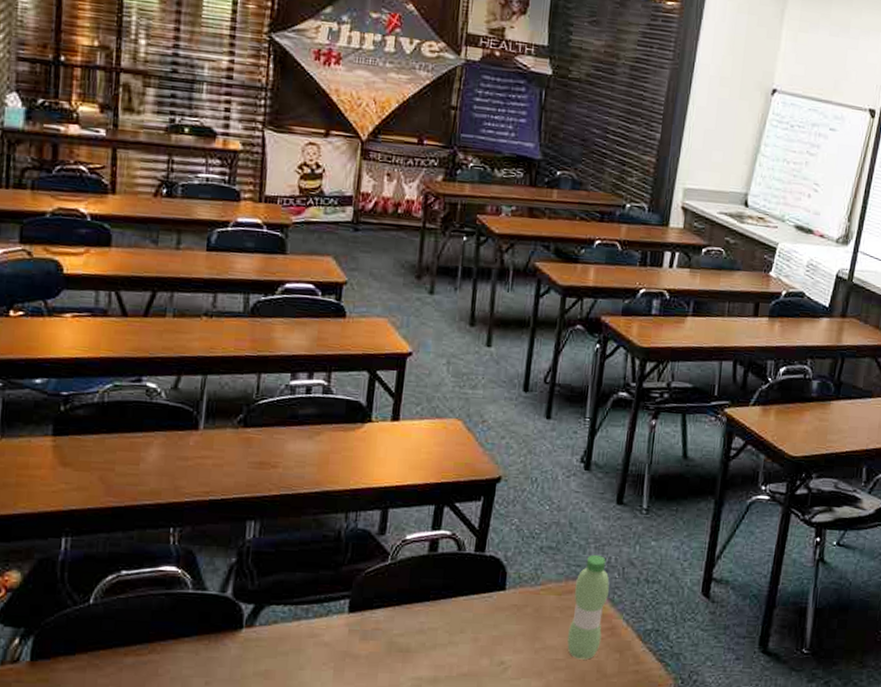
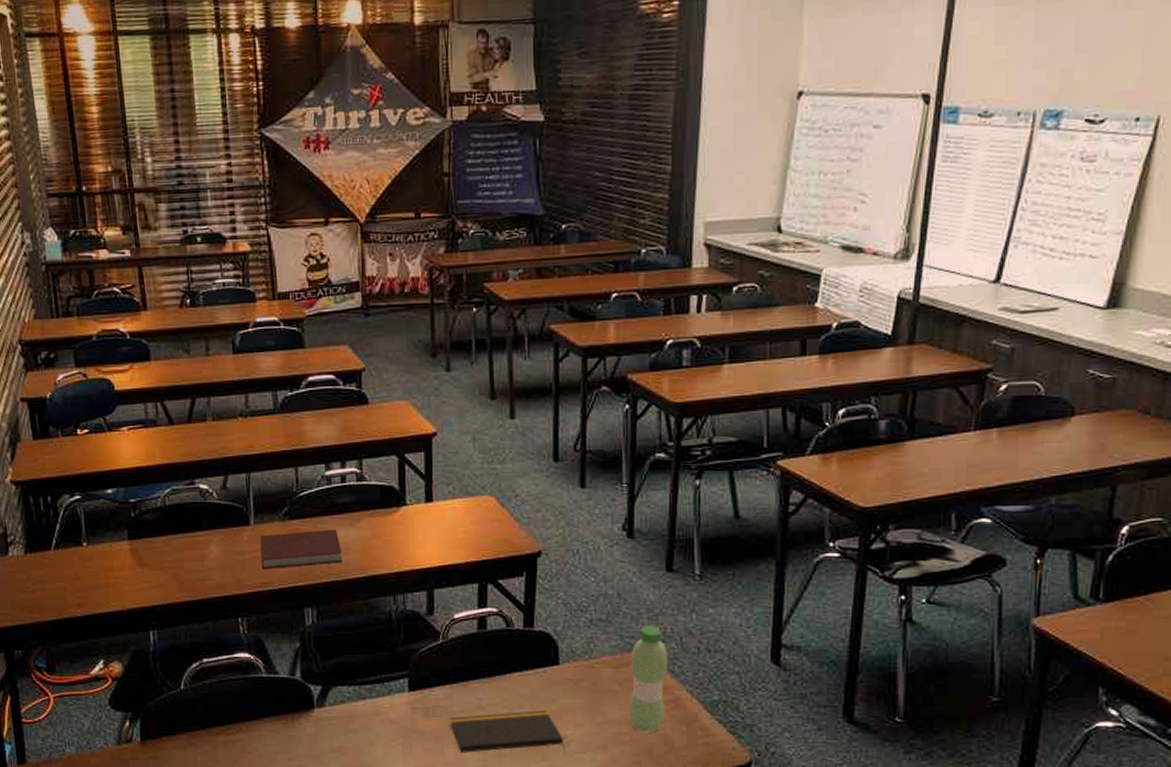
notebook: none [205,440,297,478] -> present [260,529,343,570]
notepad: none [388,635,502,681] -> present [450,709,565,755]

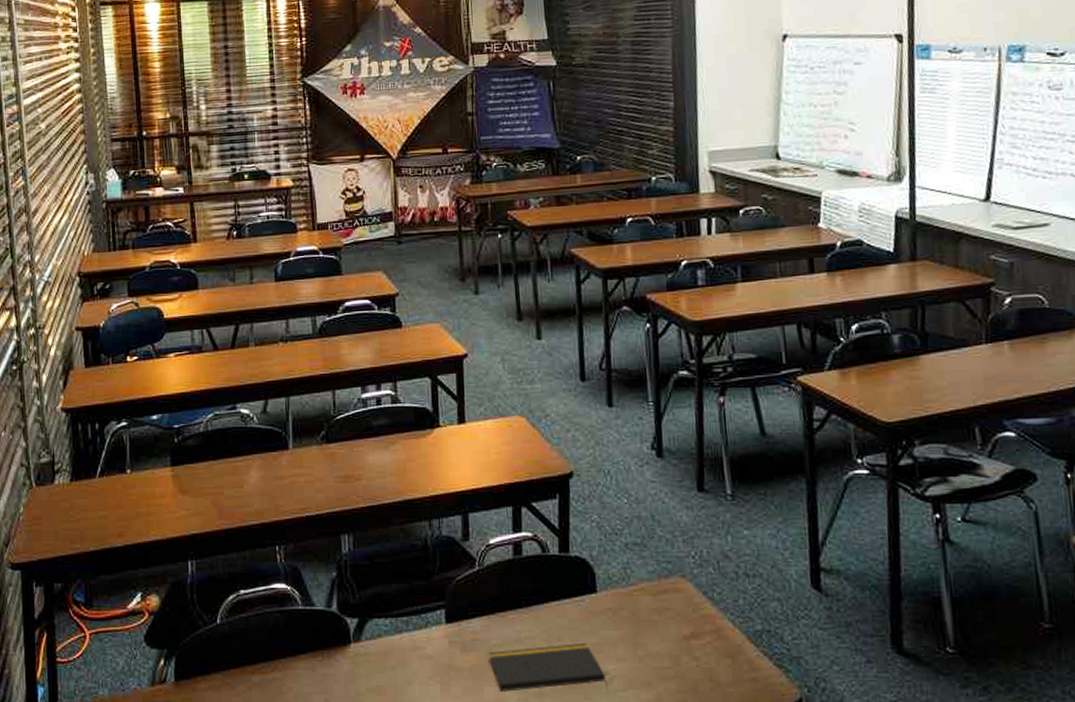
notebook: present [260,529,343,570] -> none [298,452,379,495]
water bottle: present [629,625,668,733] -> none [668,548,708,667]

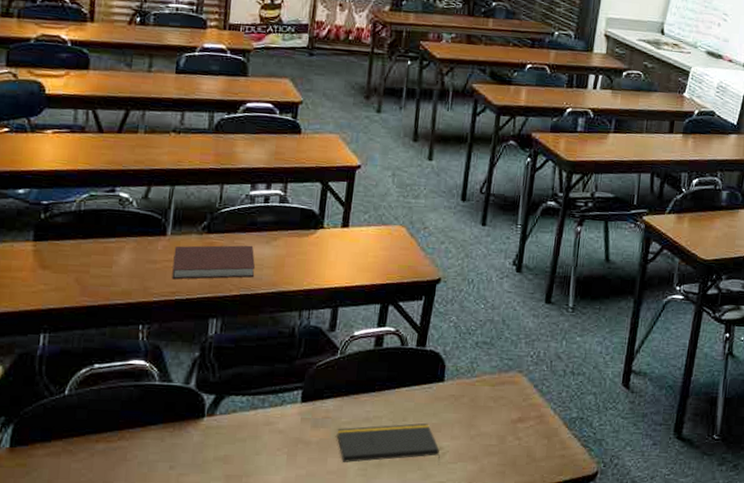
notebook: none [298,452,379,495] -> present [172,245,256,280]

